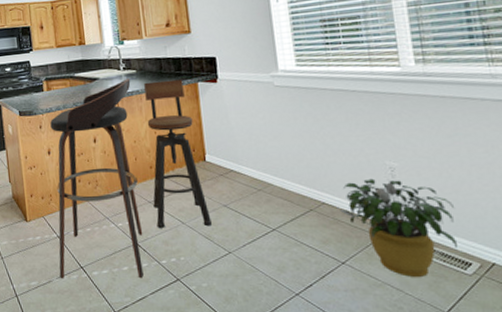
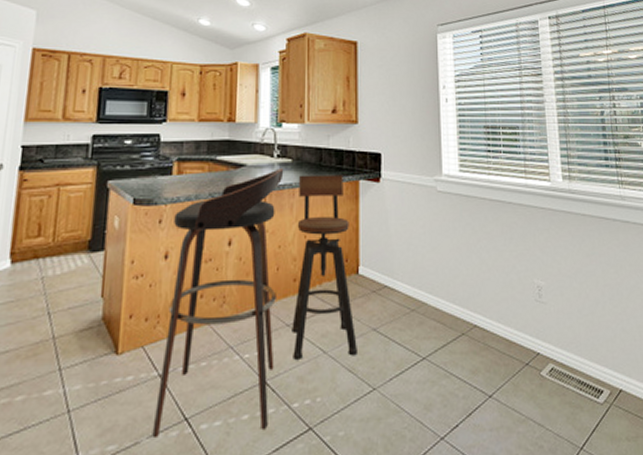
potted flower: present [340,178,457,277] -> none [490,298,592,409]

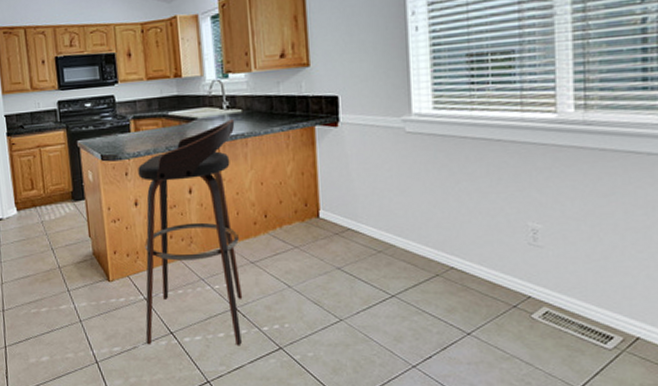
bar stool: present [292,175,357,360] -> none [251,121,322,292]

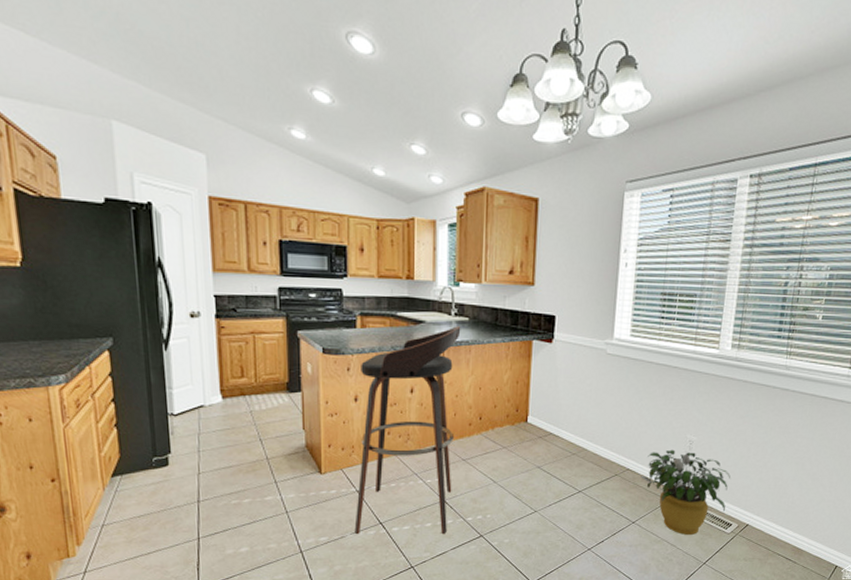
potted flower: none [470,241,600,350] -> present [640,449,731,535]

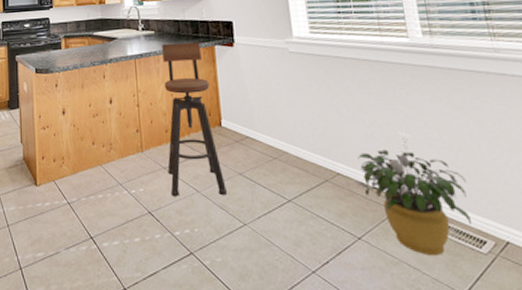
bar stool: present [354,326,461,535] -> none [66,39,157,251]
bar stool: none [467,333,523,486] -> present [162,42,227,196]

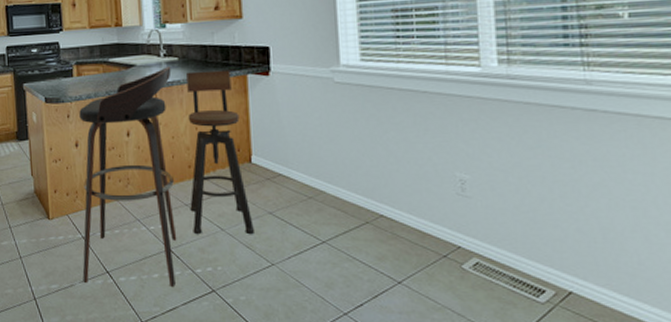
bar stool: none [66,39,157,251] -> present [79,67,177,286]
potted flower: present [355,149,471,255] -> none [400,191,530,302]

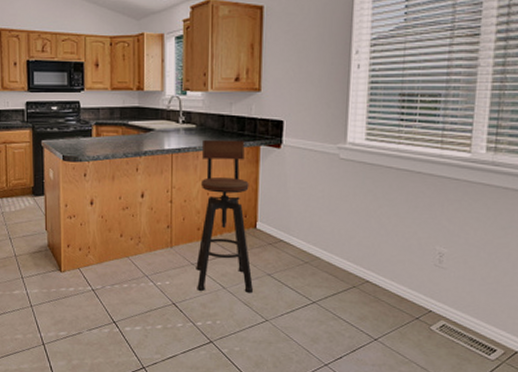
bar stool: present [79,67,177,286] -> none [90,133,189,337]

